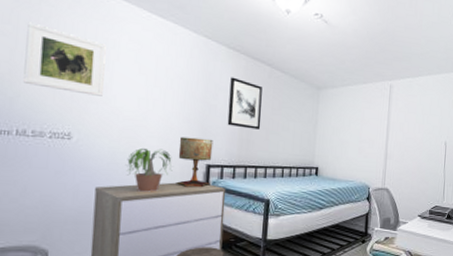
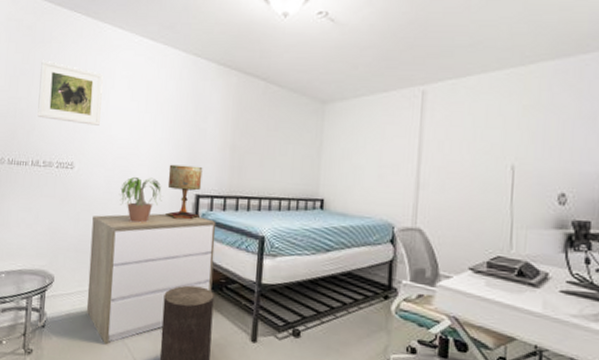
wall art: present [227,77,262,130] -> none [217,96,256,155]

